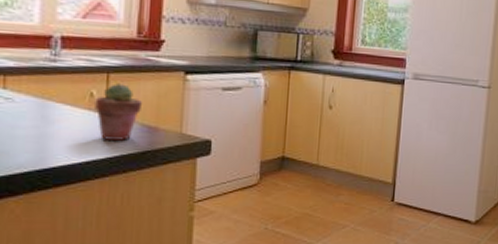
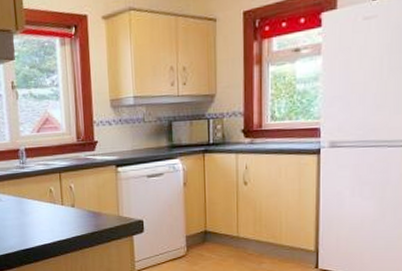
potted succulent: present [95,83,143,141] -> none [53,180,88,225]

